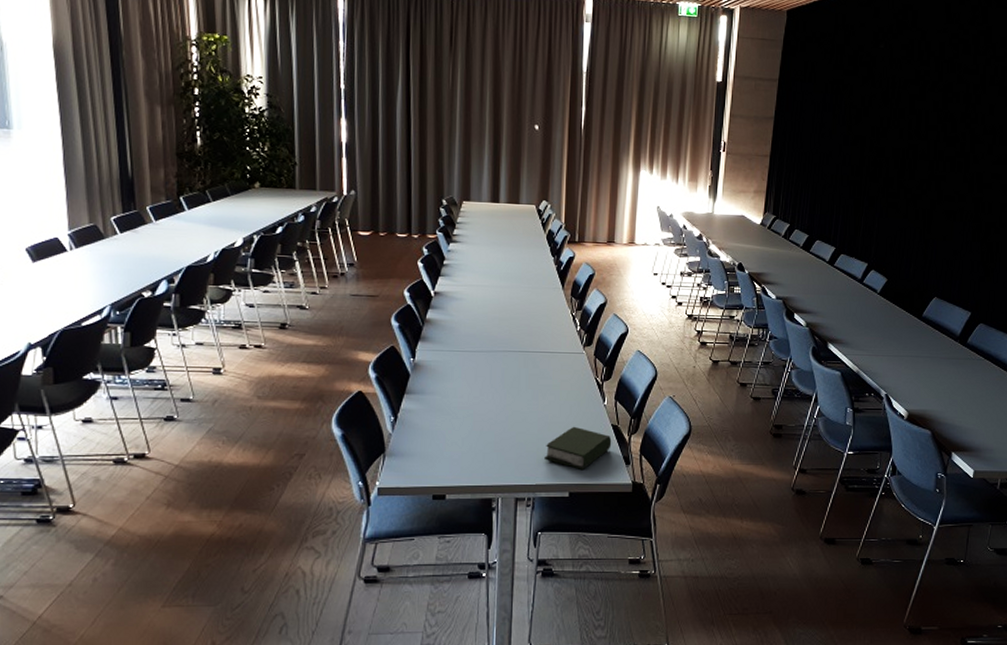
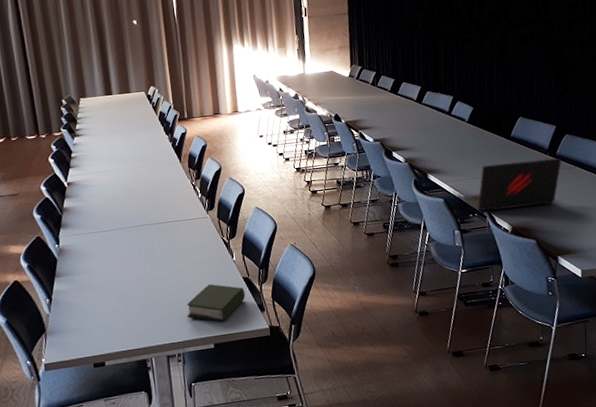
laptop: none [860,343,972,395] -> present [461,158,562,212]

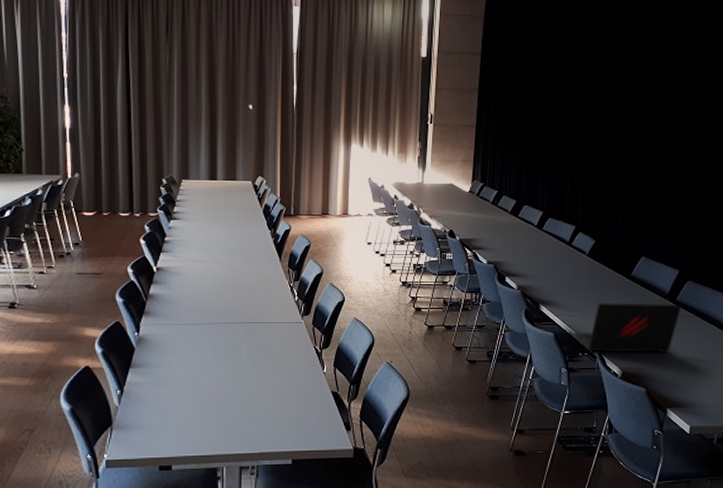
book: present [187,283,246,323] -> none [267,394,332,438]

